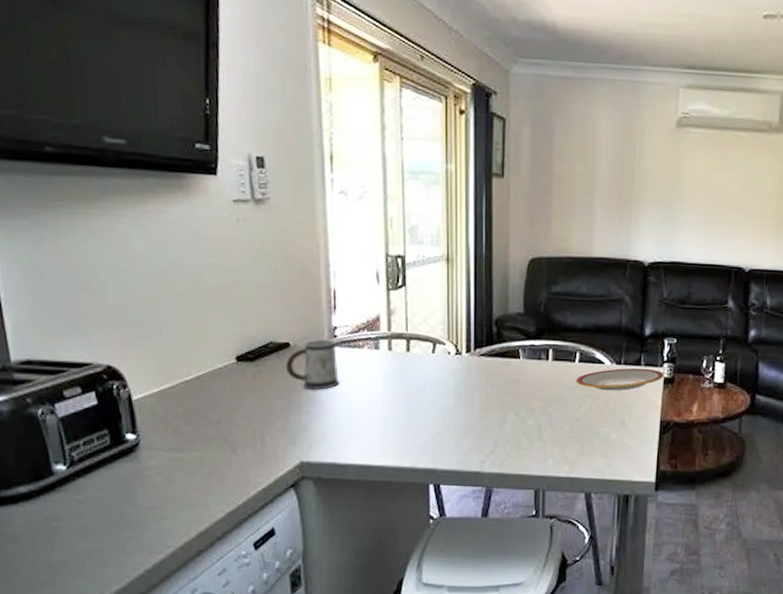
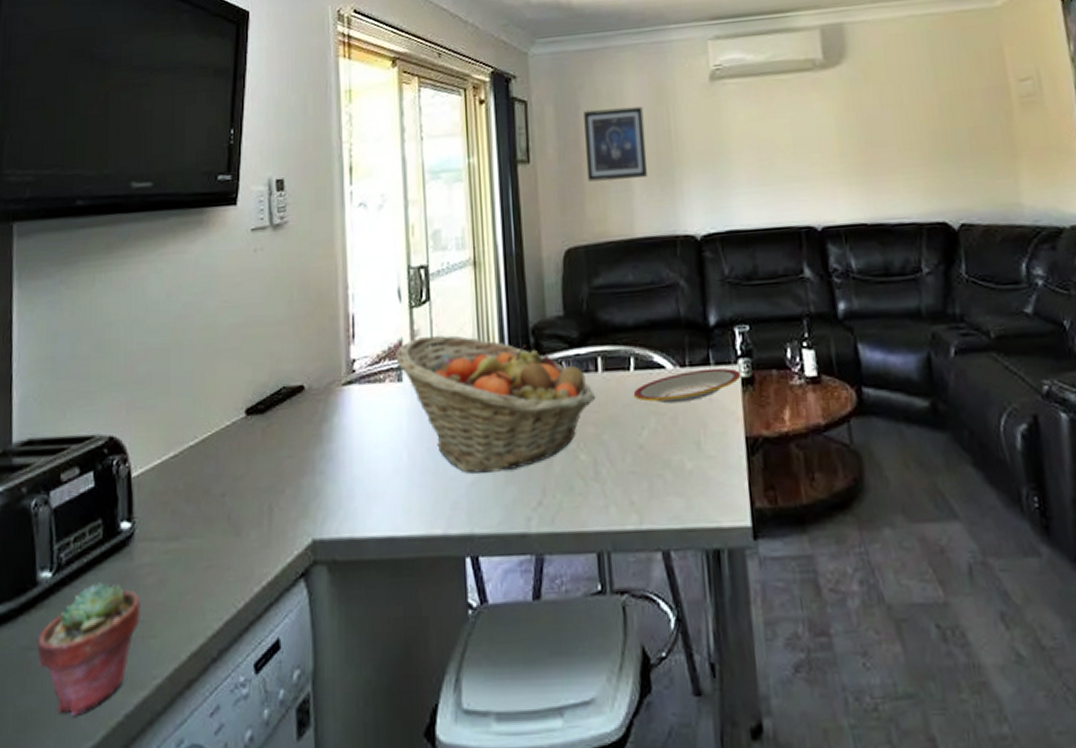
potted succulent: none [57,477,152,568] -> present [35,582,141,716]
mug: present [286,339,340,391] -> none [300,376,359,443]
fruit basket: none [373,315,545,427] -> present [395,335,596,474]
wall art: none [555,136,613,205] -> present [584,106,648,182]

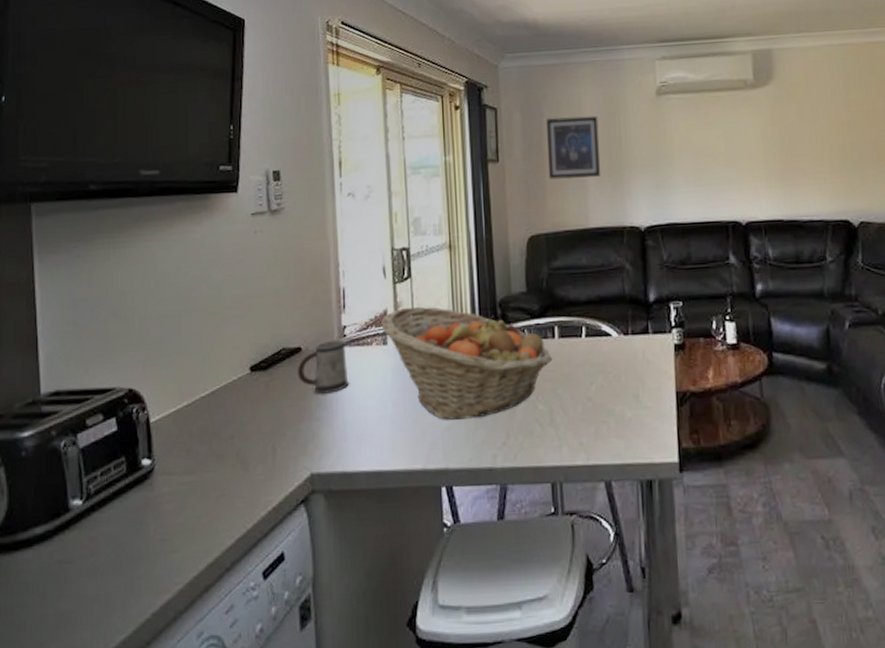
potted succulent: present [35,582,141,716] -> none [70,508,162,615]
mug: none [300,376,359,443] -> present [298,339,350,395]
plate: present [633,367,741,404] -> none [584,336,674,365]

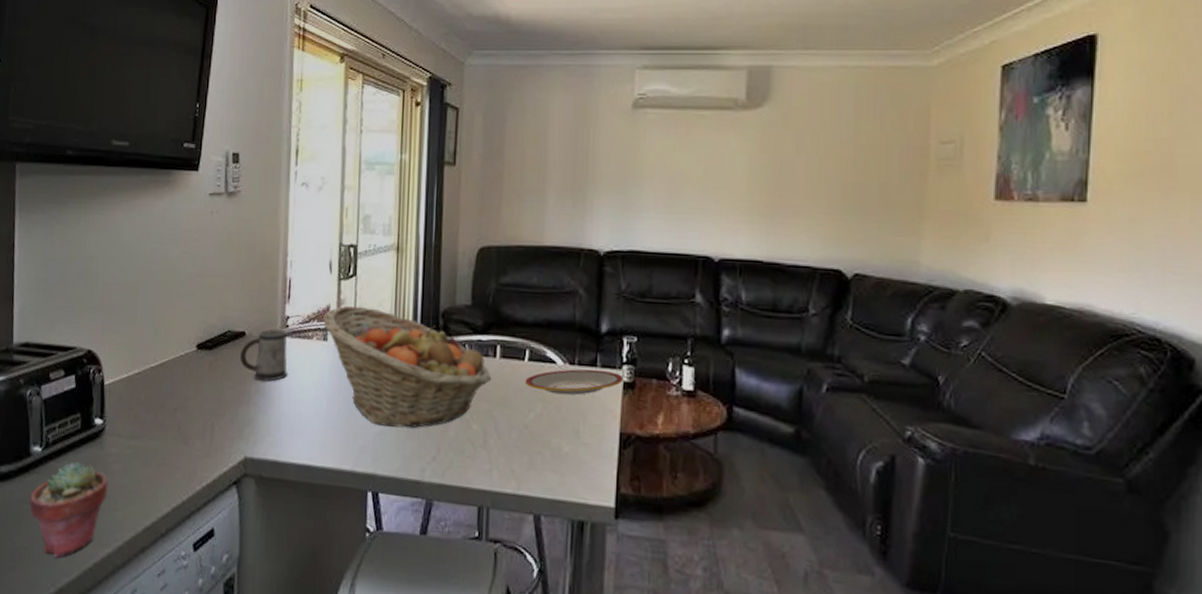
potted succulent: none [70,508,162,615] -> present [28,461,108,558]
wall art: present [546,115,601,180] -> none [506,122,565,192]
plate: none [584,336,674,365] -> present [525,369,624,395]

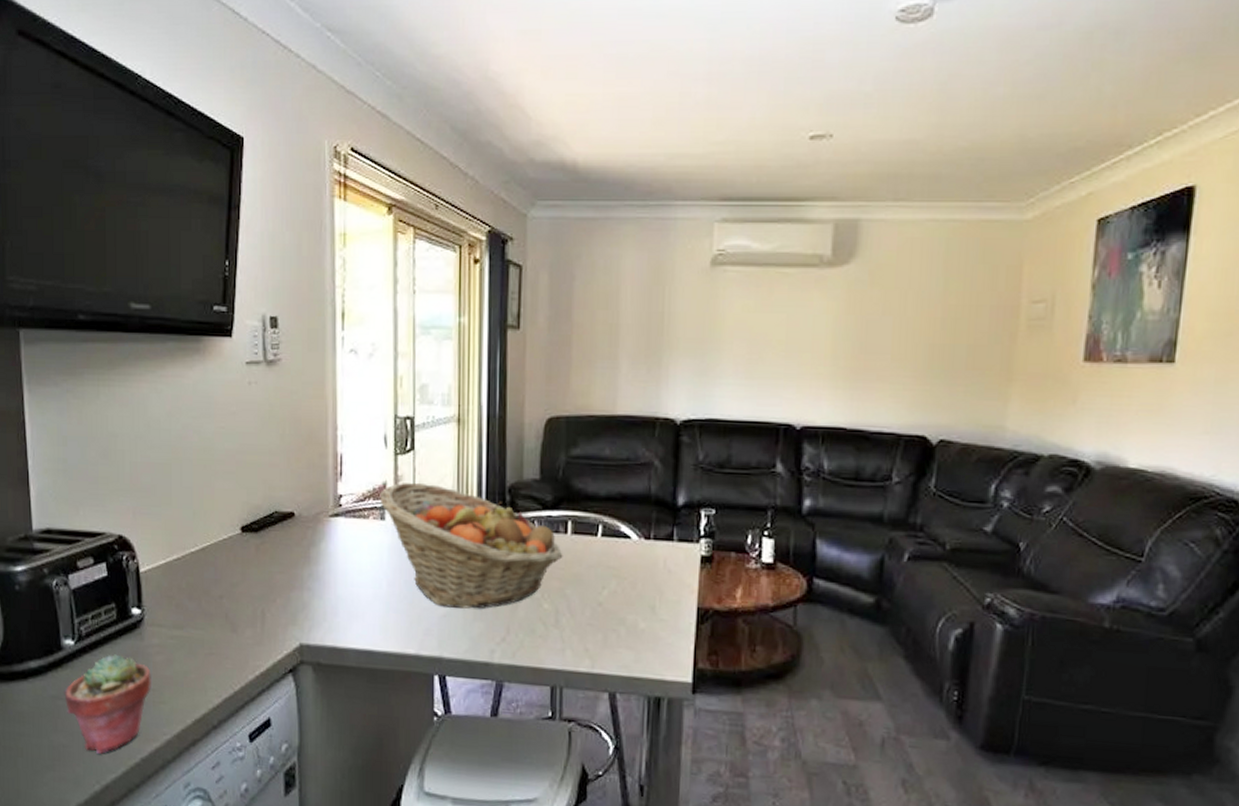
mug: present [240,329,288,382] -> none [290,508,344,565]
plate: present [525,369,624,395] -> none [598,543,701,571]

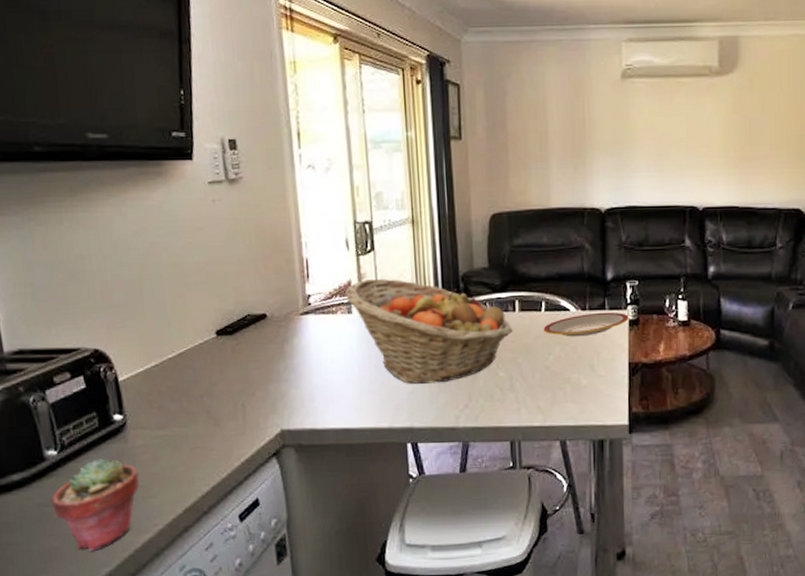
plate: none [598,543,701,571] -> present [543,312,629,337]

